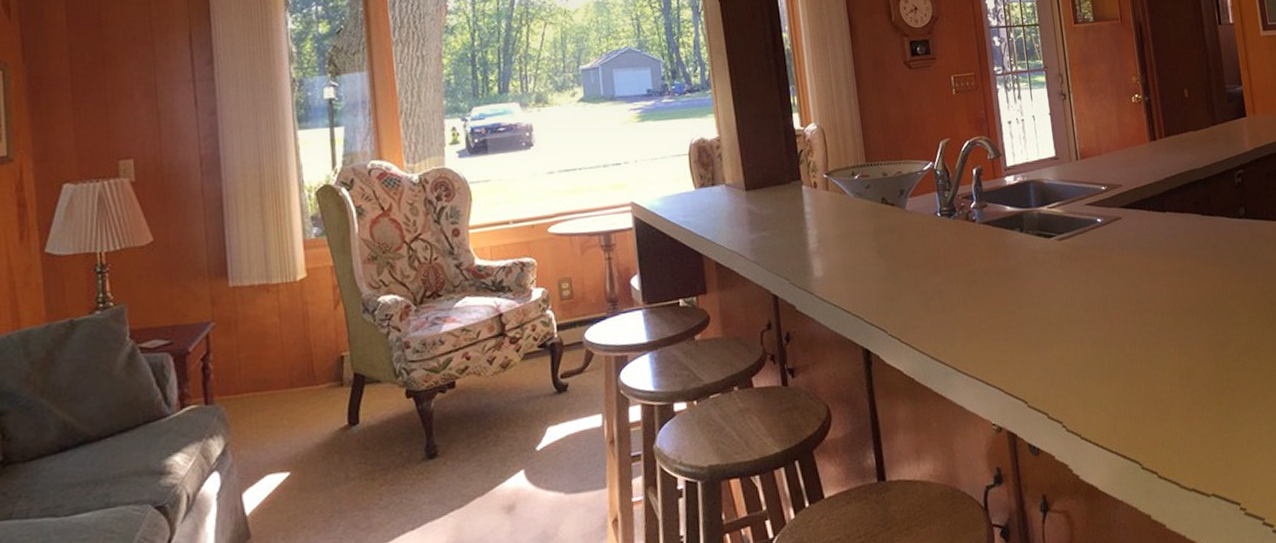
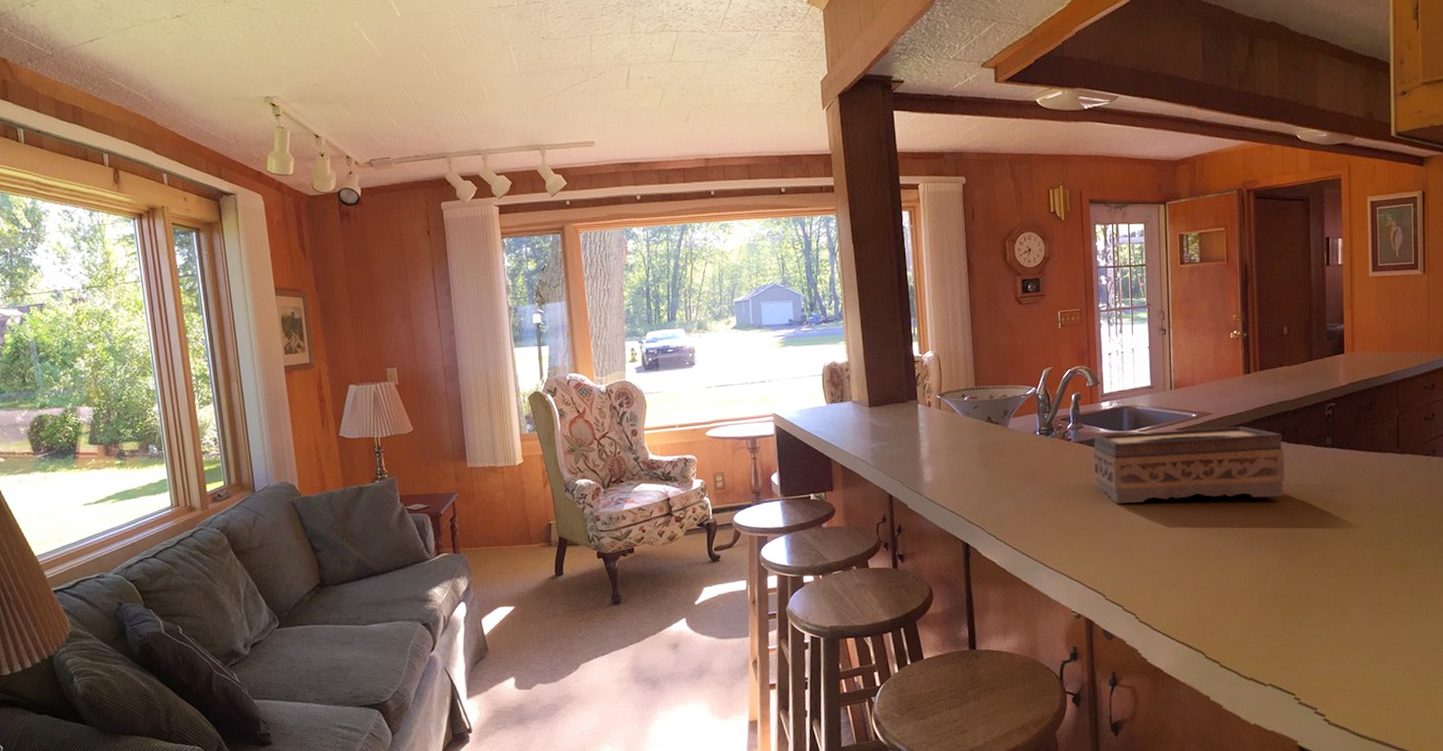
tissue box: none [999,198,1203,293] -> present [1092,426,1285,504]

